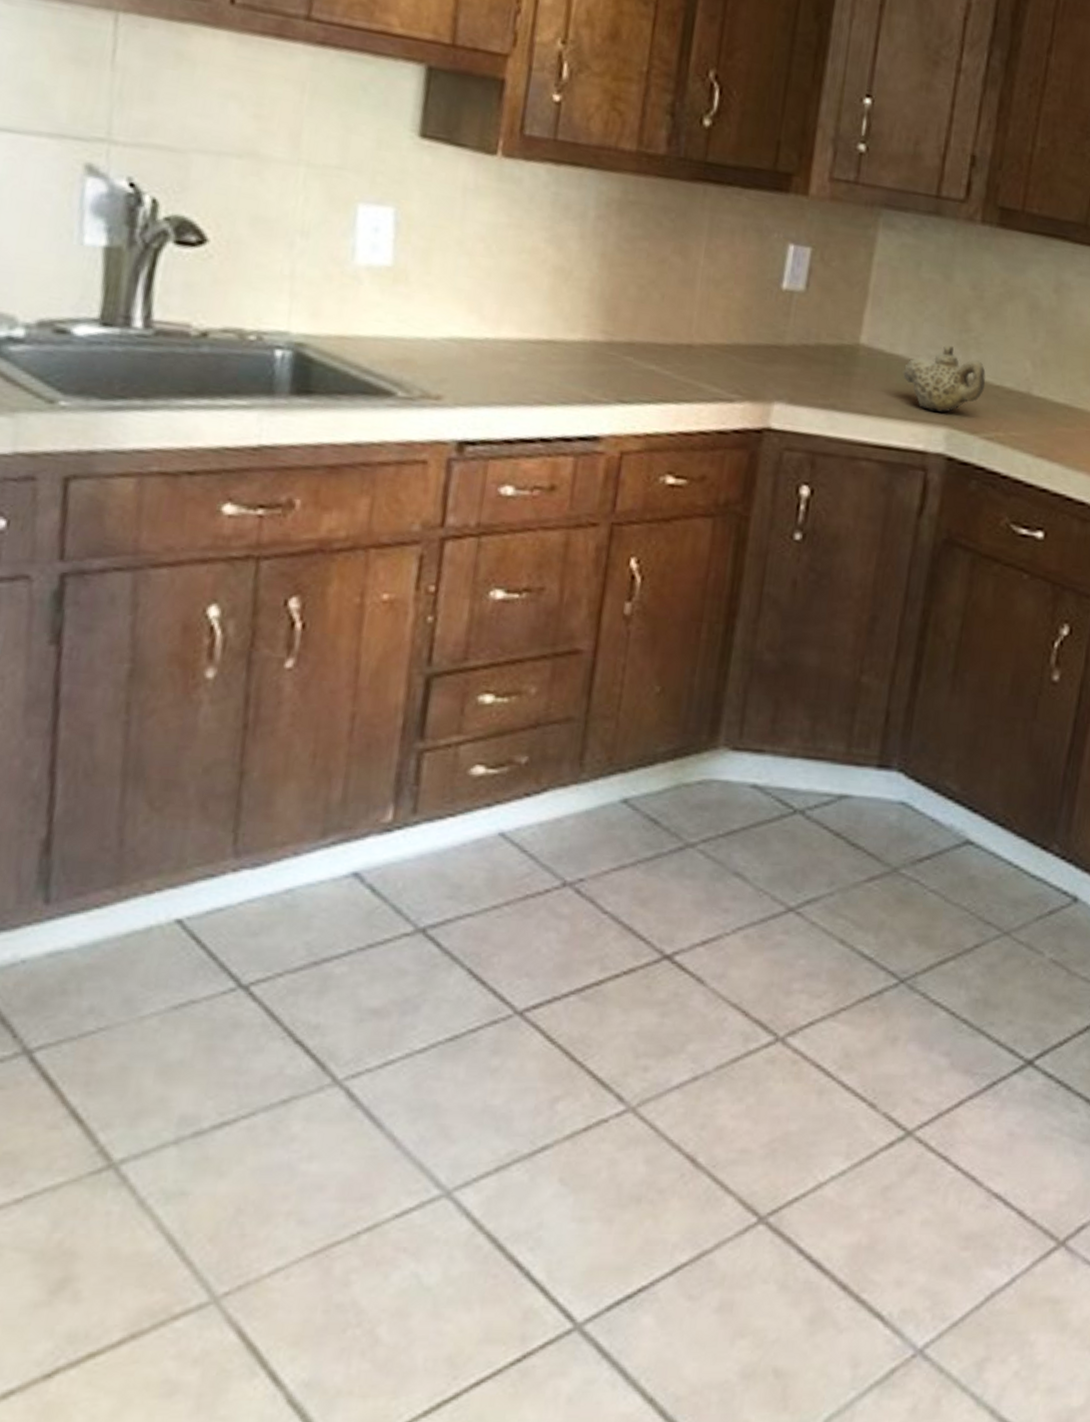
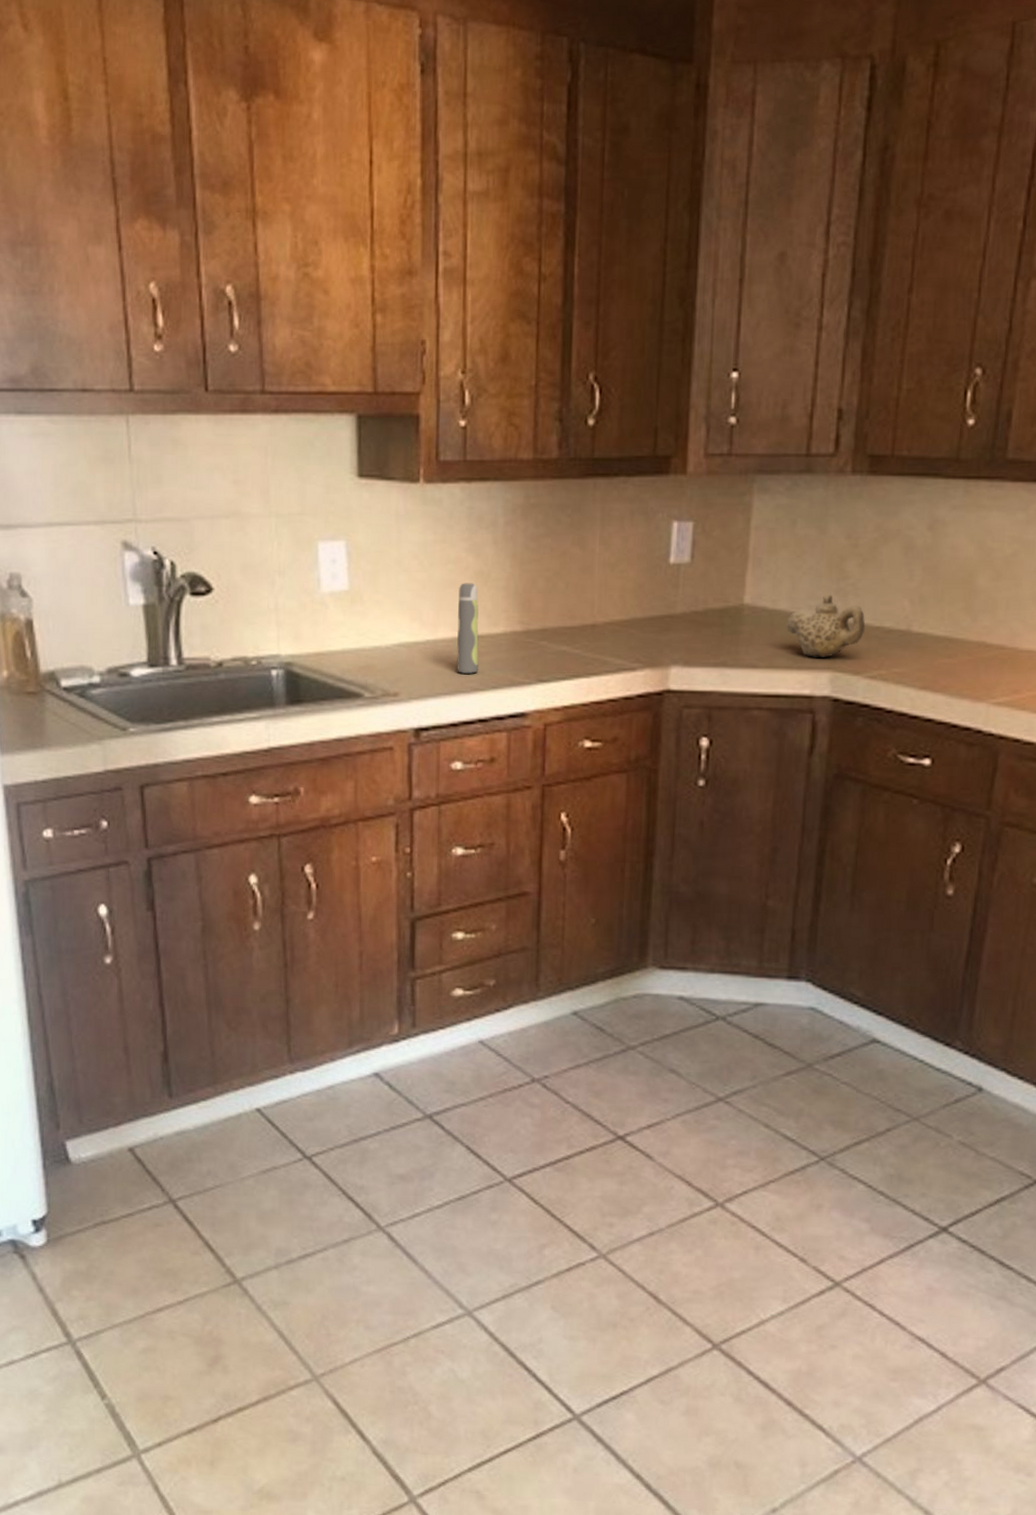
spray bottle: none [519,277,556,384] -> present [457,583,479,674]

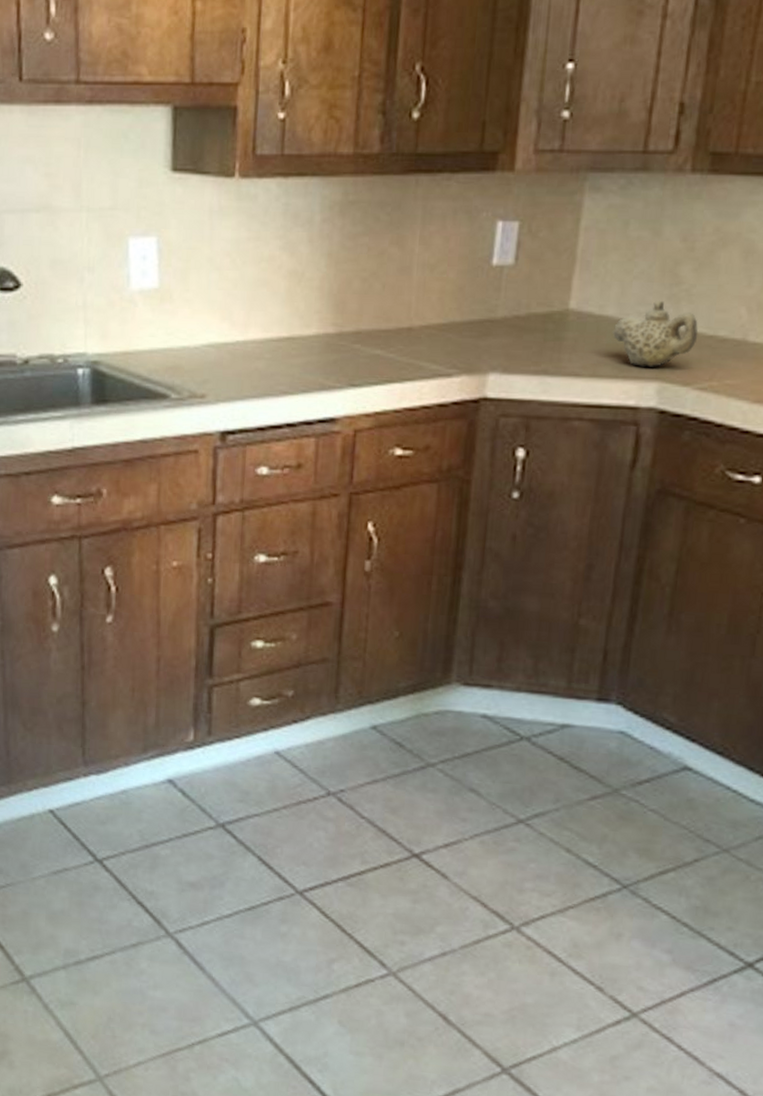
spray bottle: present [457,583,479,674] -> none [266,282,291,377]

